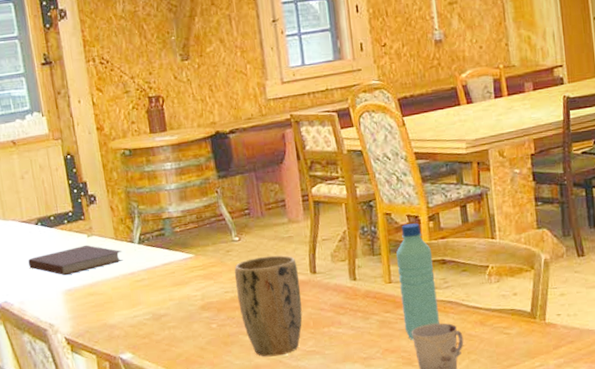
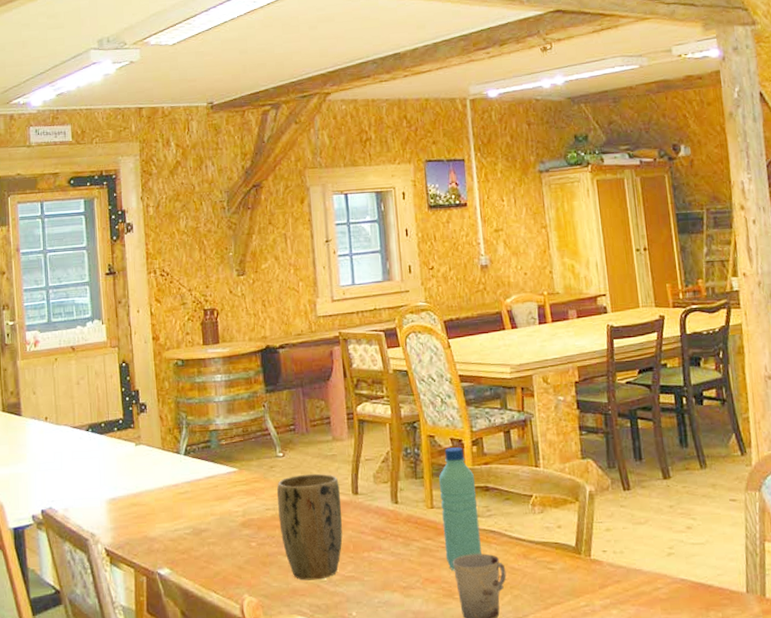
notebook: present [28,244,123,276] -> none [76,453,168,484]

